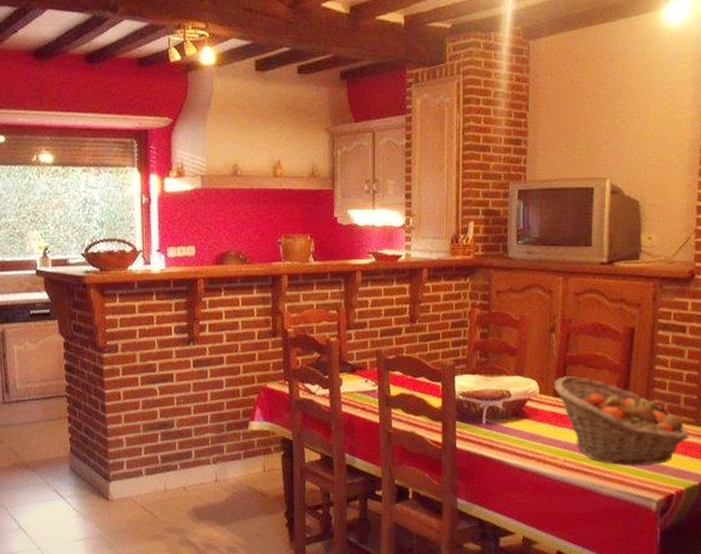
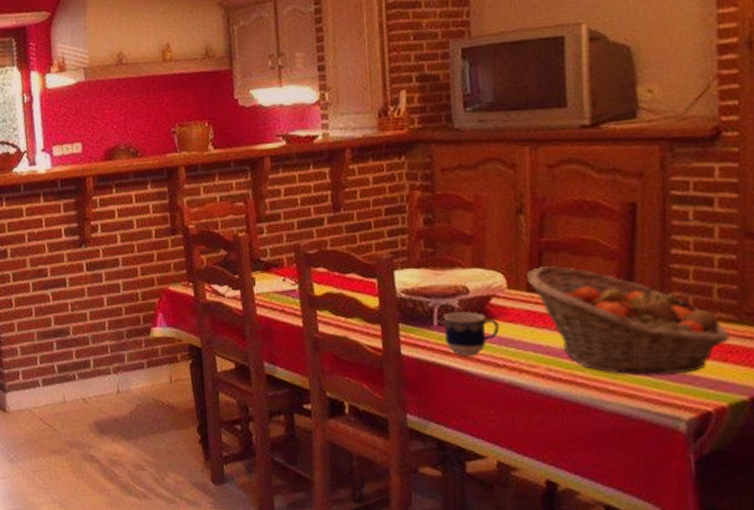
cup: none [490,412,531,449] -> present [443,311,499,356]

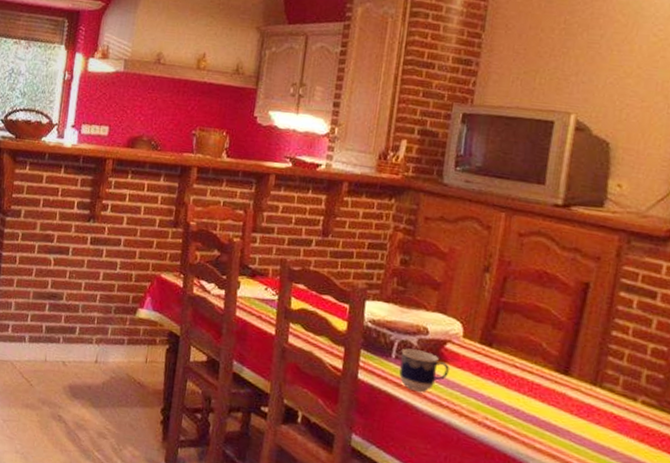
fruit basket: present [525,266,730,376] -> none [481,323,649,446]

